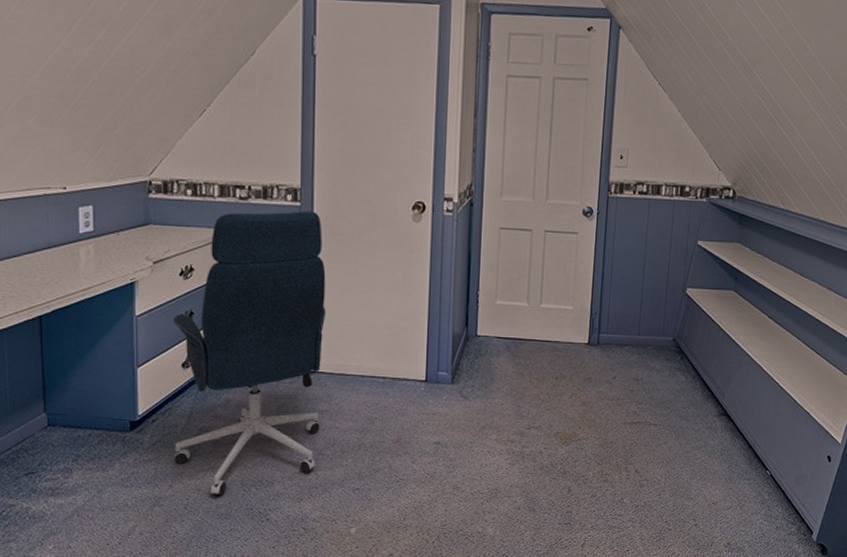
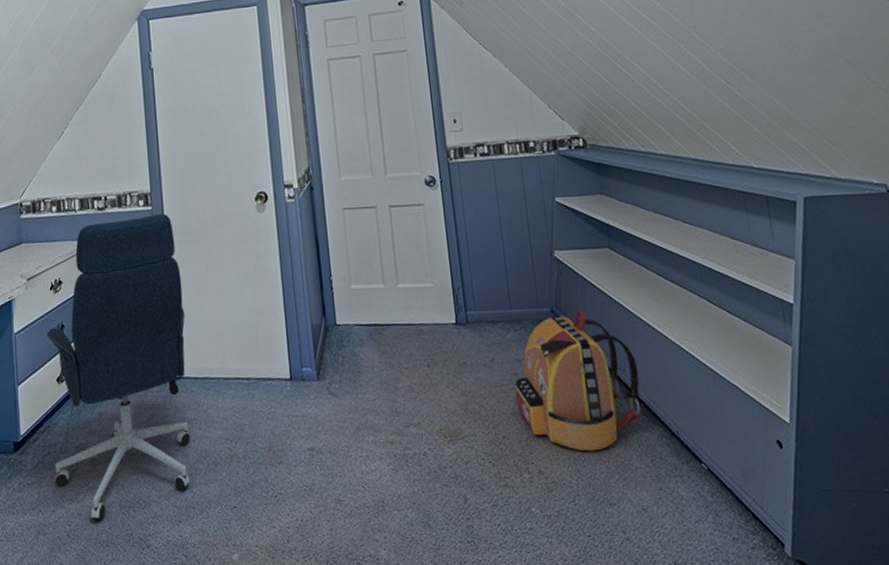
backpack: none [626,341,735,457] -> present [512,310,641,452]

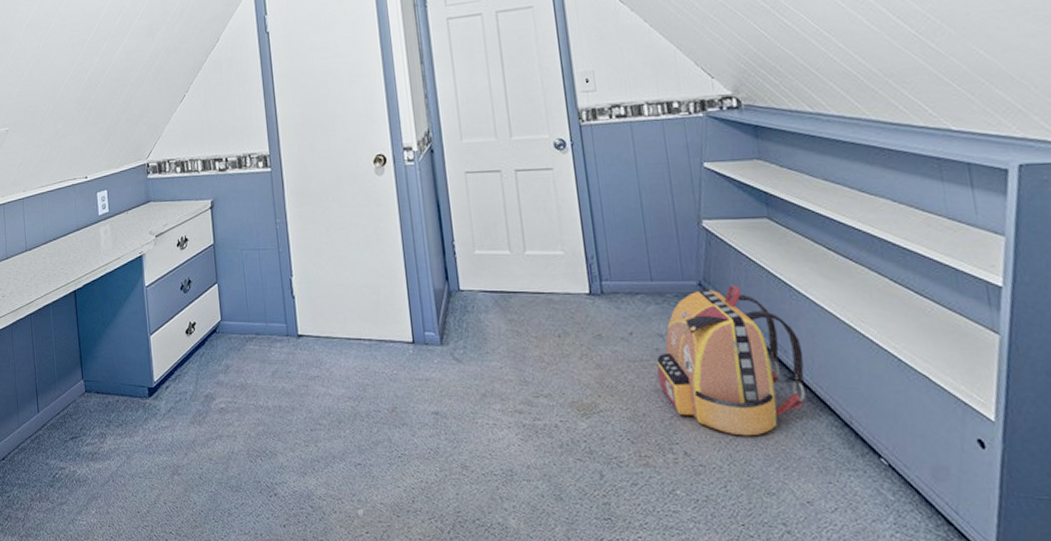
office chair: present [46,213,192,521] -> none [175,175,315,466]

